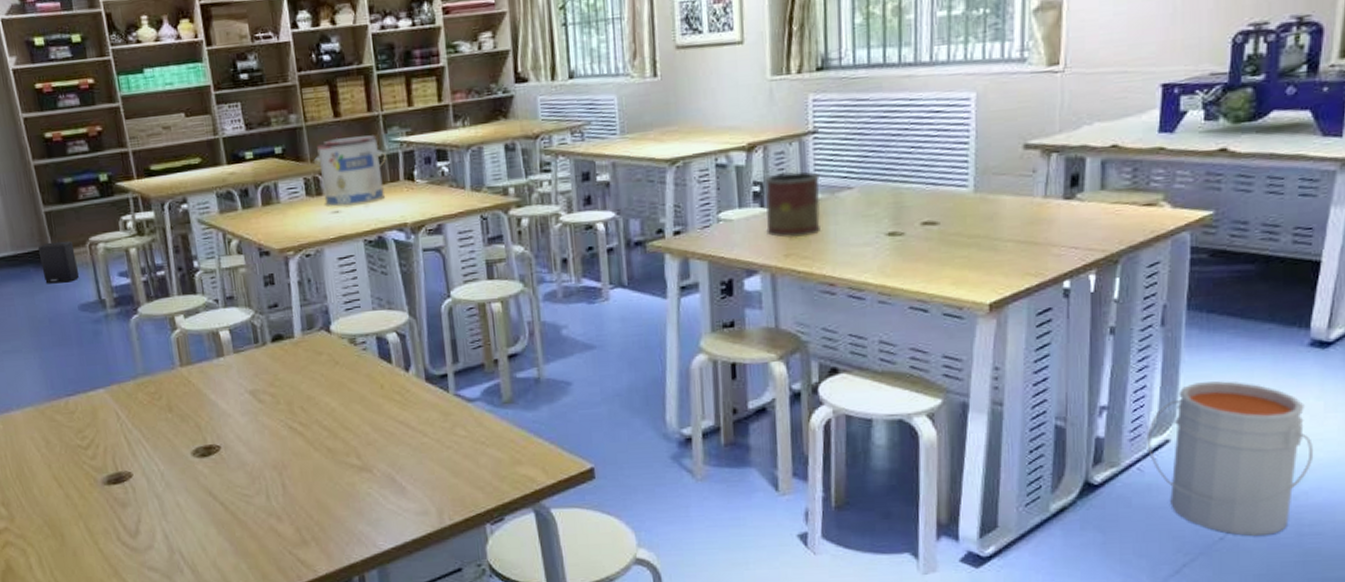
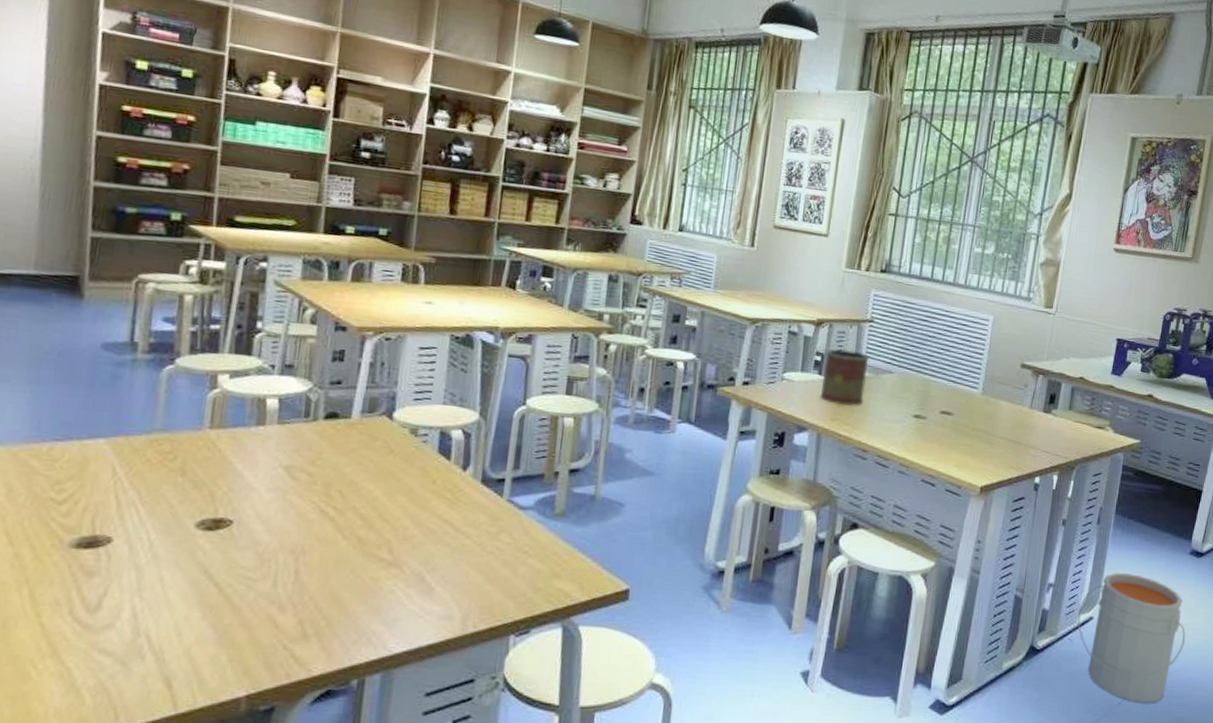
pedal bin: present [37,240,80,284] -> none [67,269,117,317]
paint can: present [313,135,386,208] -> none [417,233,493,301]

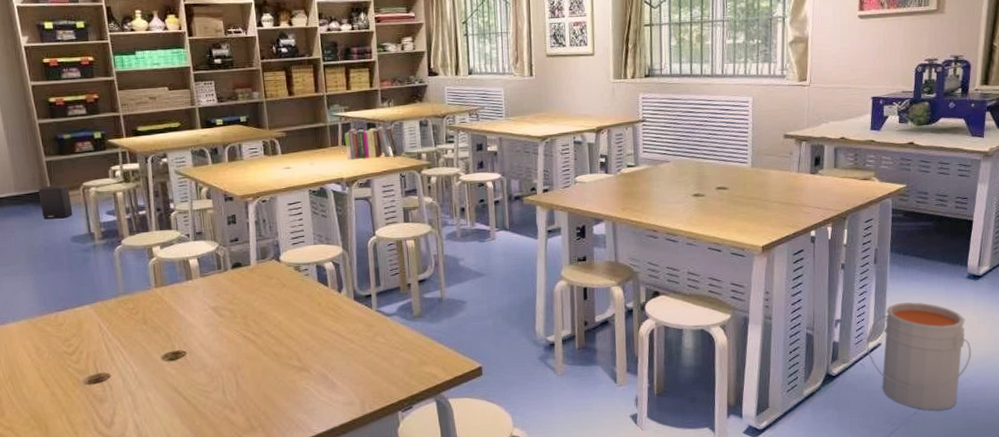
pedal bin: none [67,269,117,317] -> present [38,185,73,220]
books: none [508,268,578,312] -> present [345,126,400,161]
paint can: present [820,348,869,407] -> none [608,148,647,197]

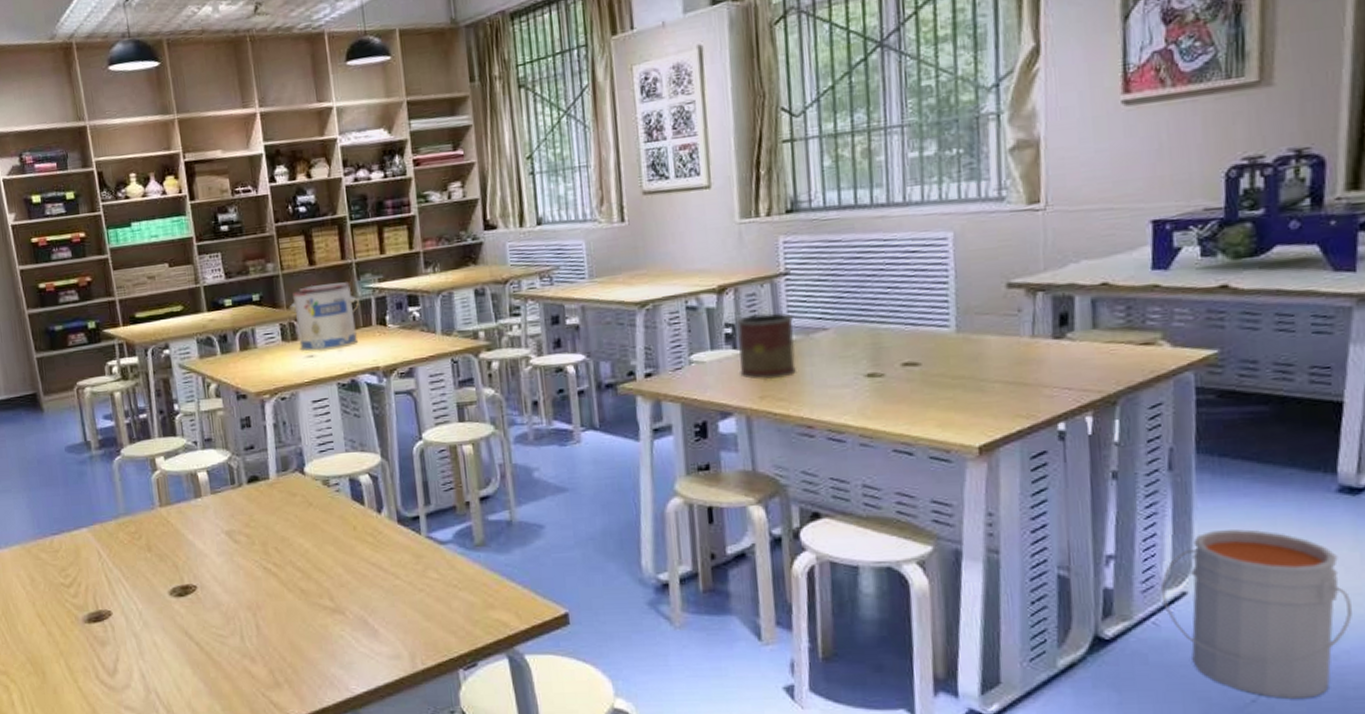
pedal bin: present [38,185,73,220] -> none [29,385,67,427]
paint can: none [271,110,328,165] -> present [289,282,359,352]
books: present [345,126,400,161] -> none [379,298,451,344]
paint can: none [608,148,647,197] -> present [735,312,796,380]

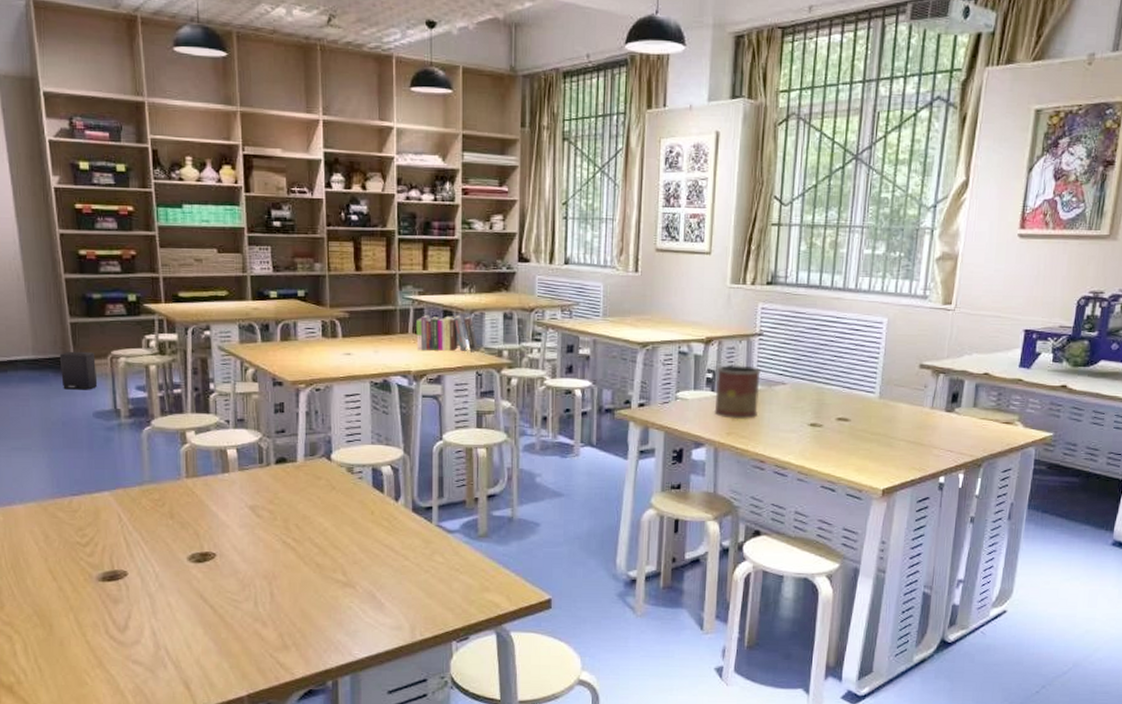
pedal bin: none [29,385,67,427] -> present [59,351,98,390]
paint can: present [289,282,359,352] -> none [332,290,398,351]
books: none [379,298,451,344] -> present [416,315,478,352]
bucket: present [1160,529,1352,699] -> none [989,567,1108,691]

